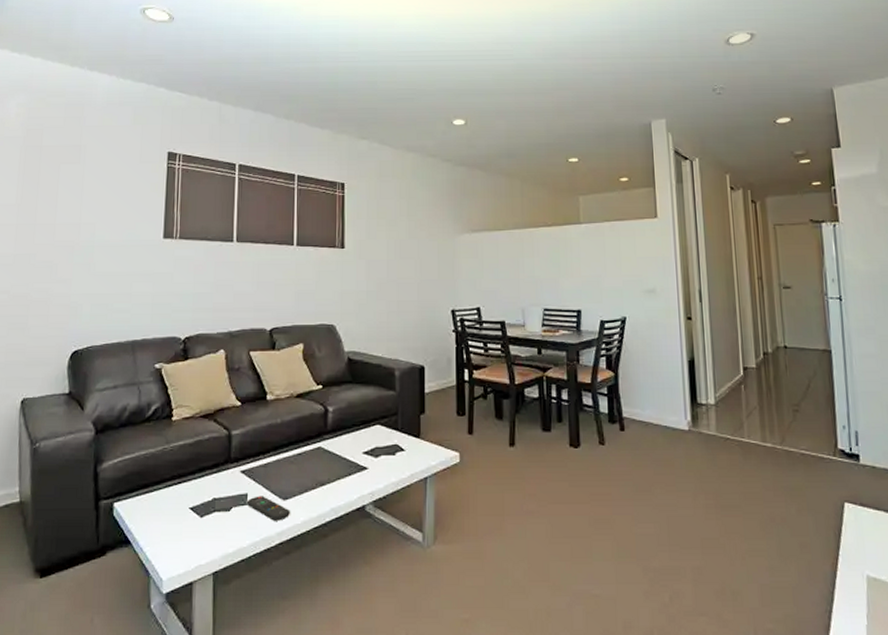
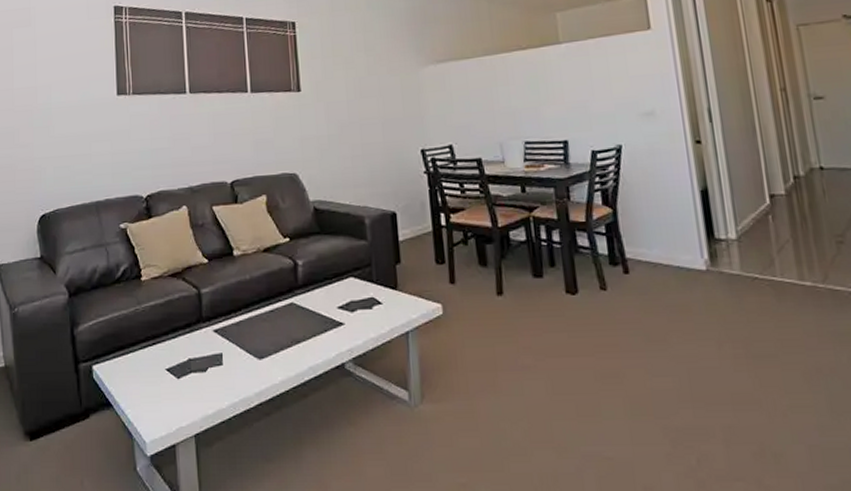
remote control: present [246,496,290,521] -> none [222,355,267,381]

